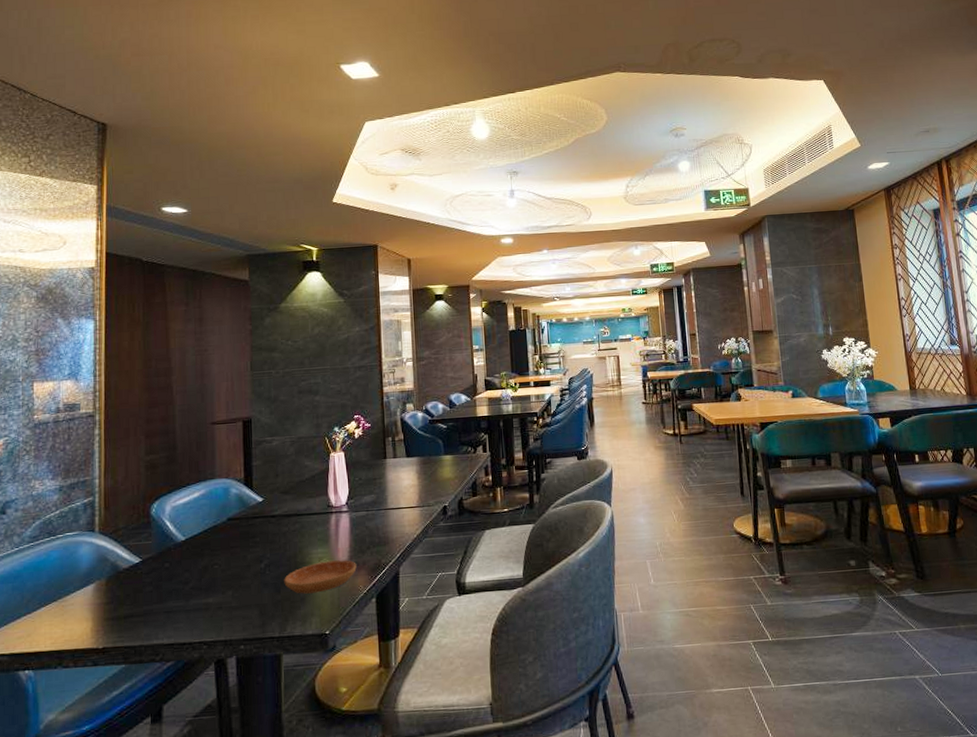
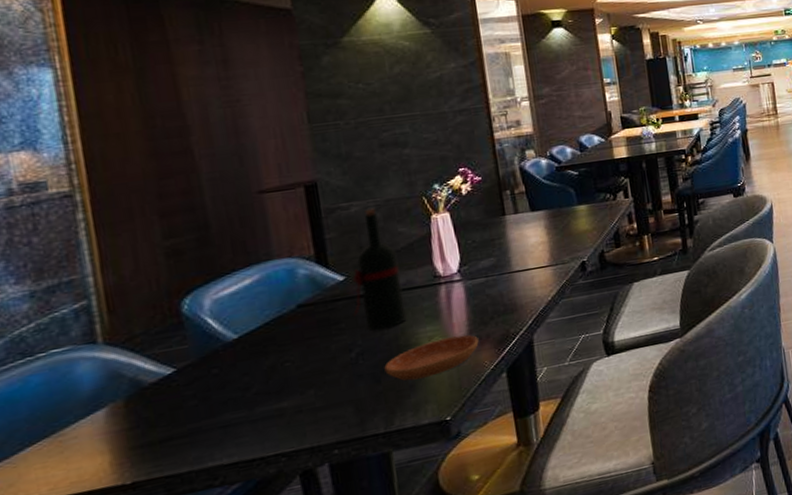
wine bottle: none [266,443,304,547] -> present [352,208,407,331]

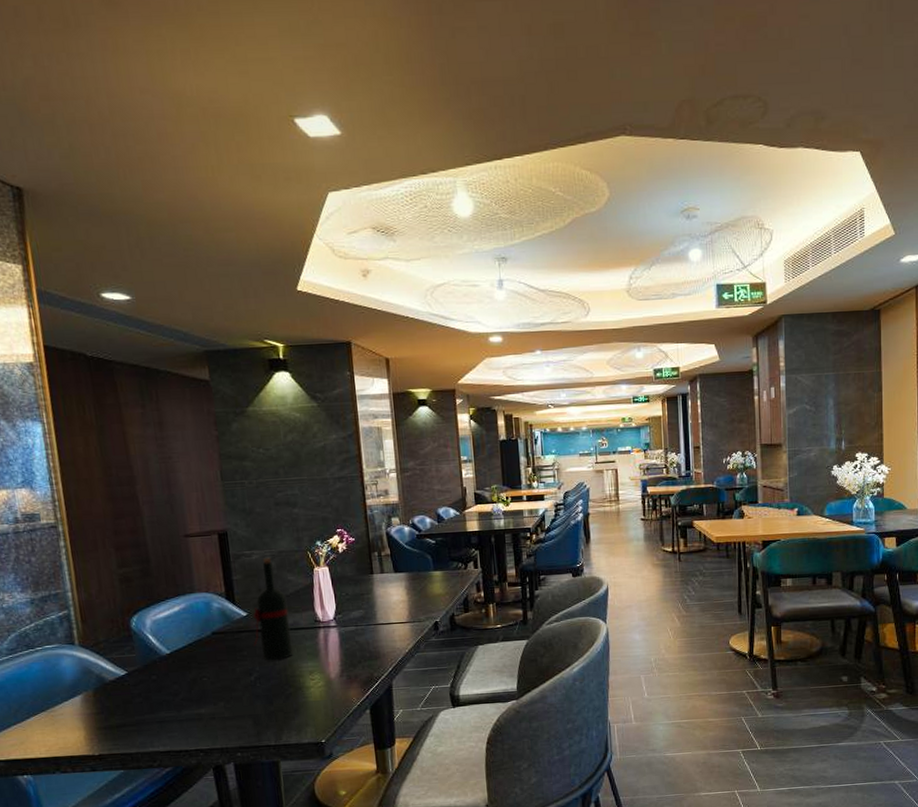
saucer: present [384,335,479,381] -> none [275,673,349,706]

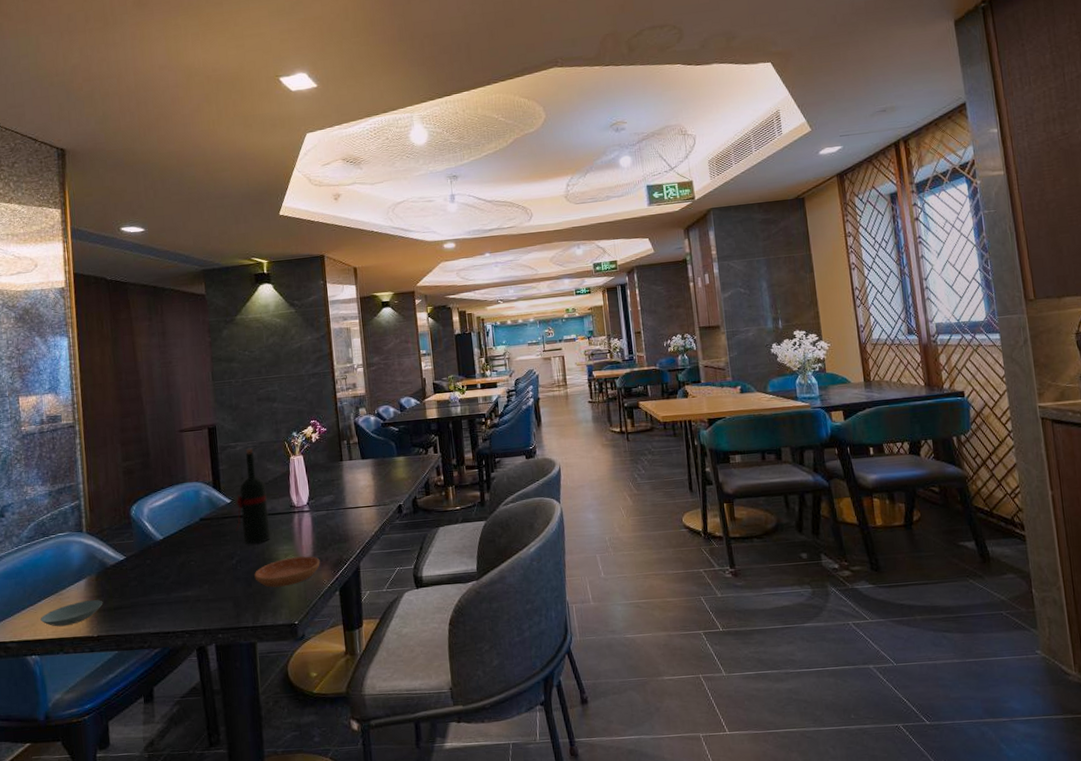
saucer: none [30,717,104,745] -> present [40,600,103,627]
saucer: none [275,673,349,706] -> present [254,556,320,588]

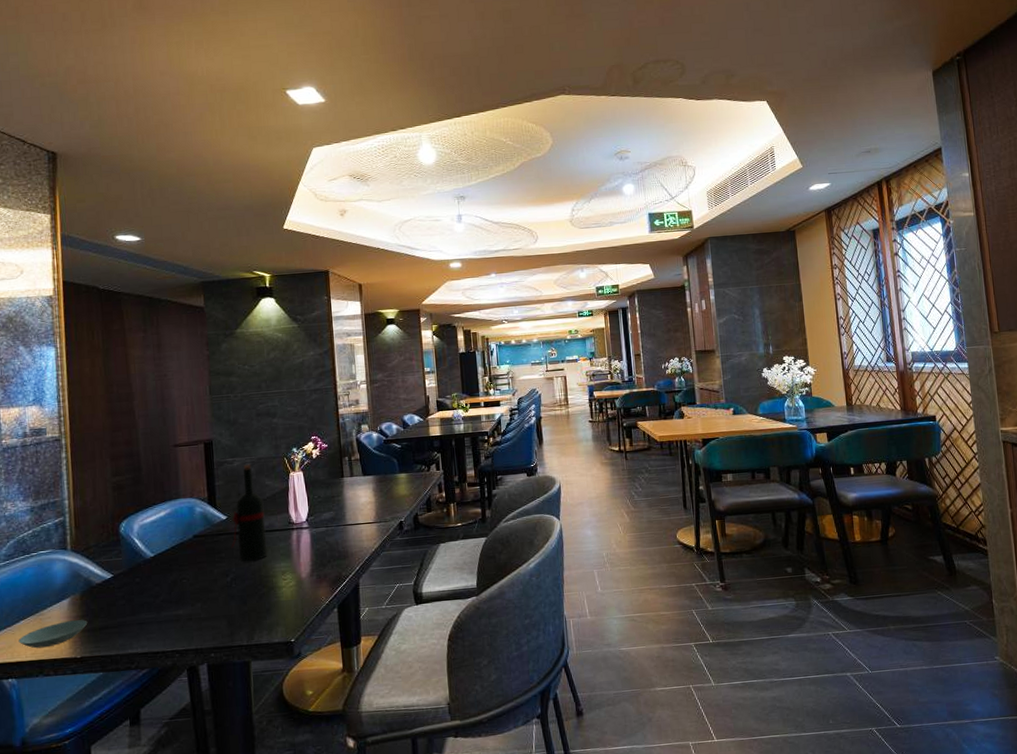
saucer: present [254,556,320,588] -> none [250,573,319,605]

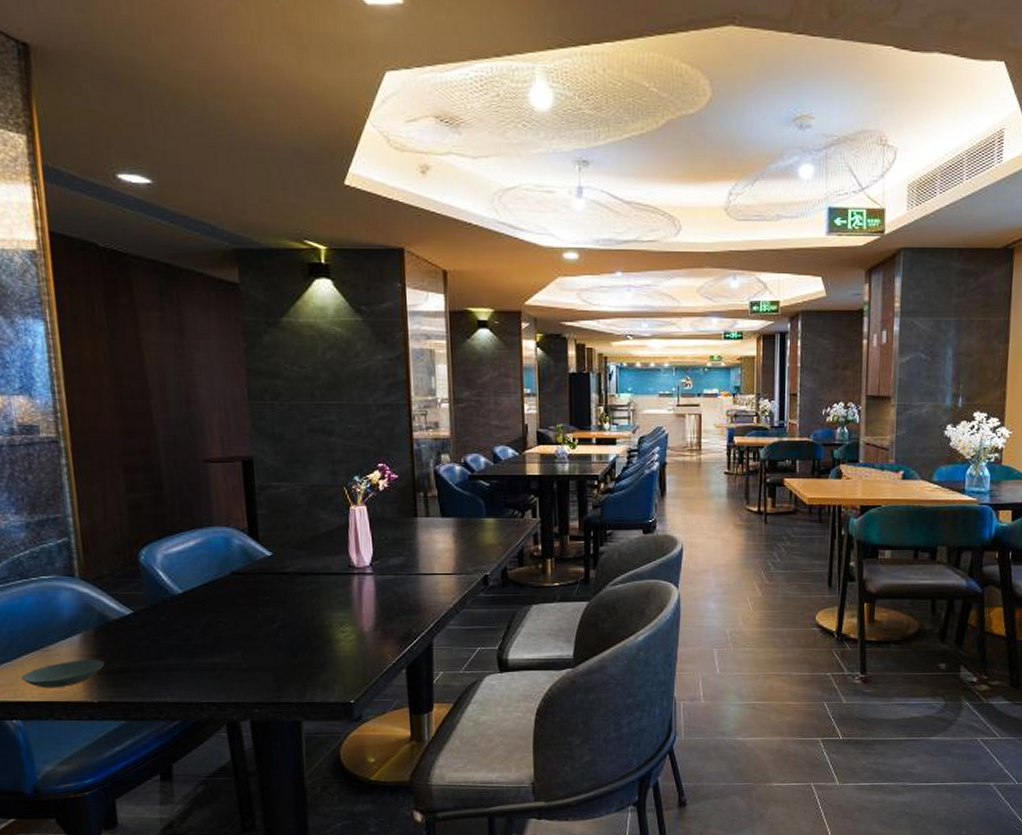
wine bottle: present [231,464,268,562] -> none [277,491,323,607]

